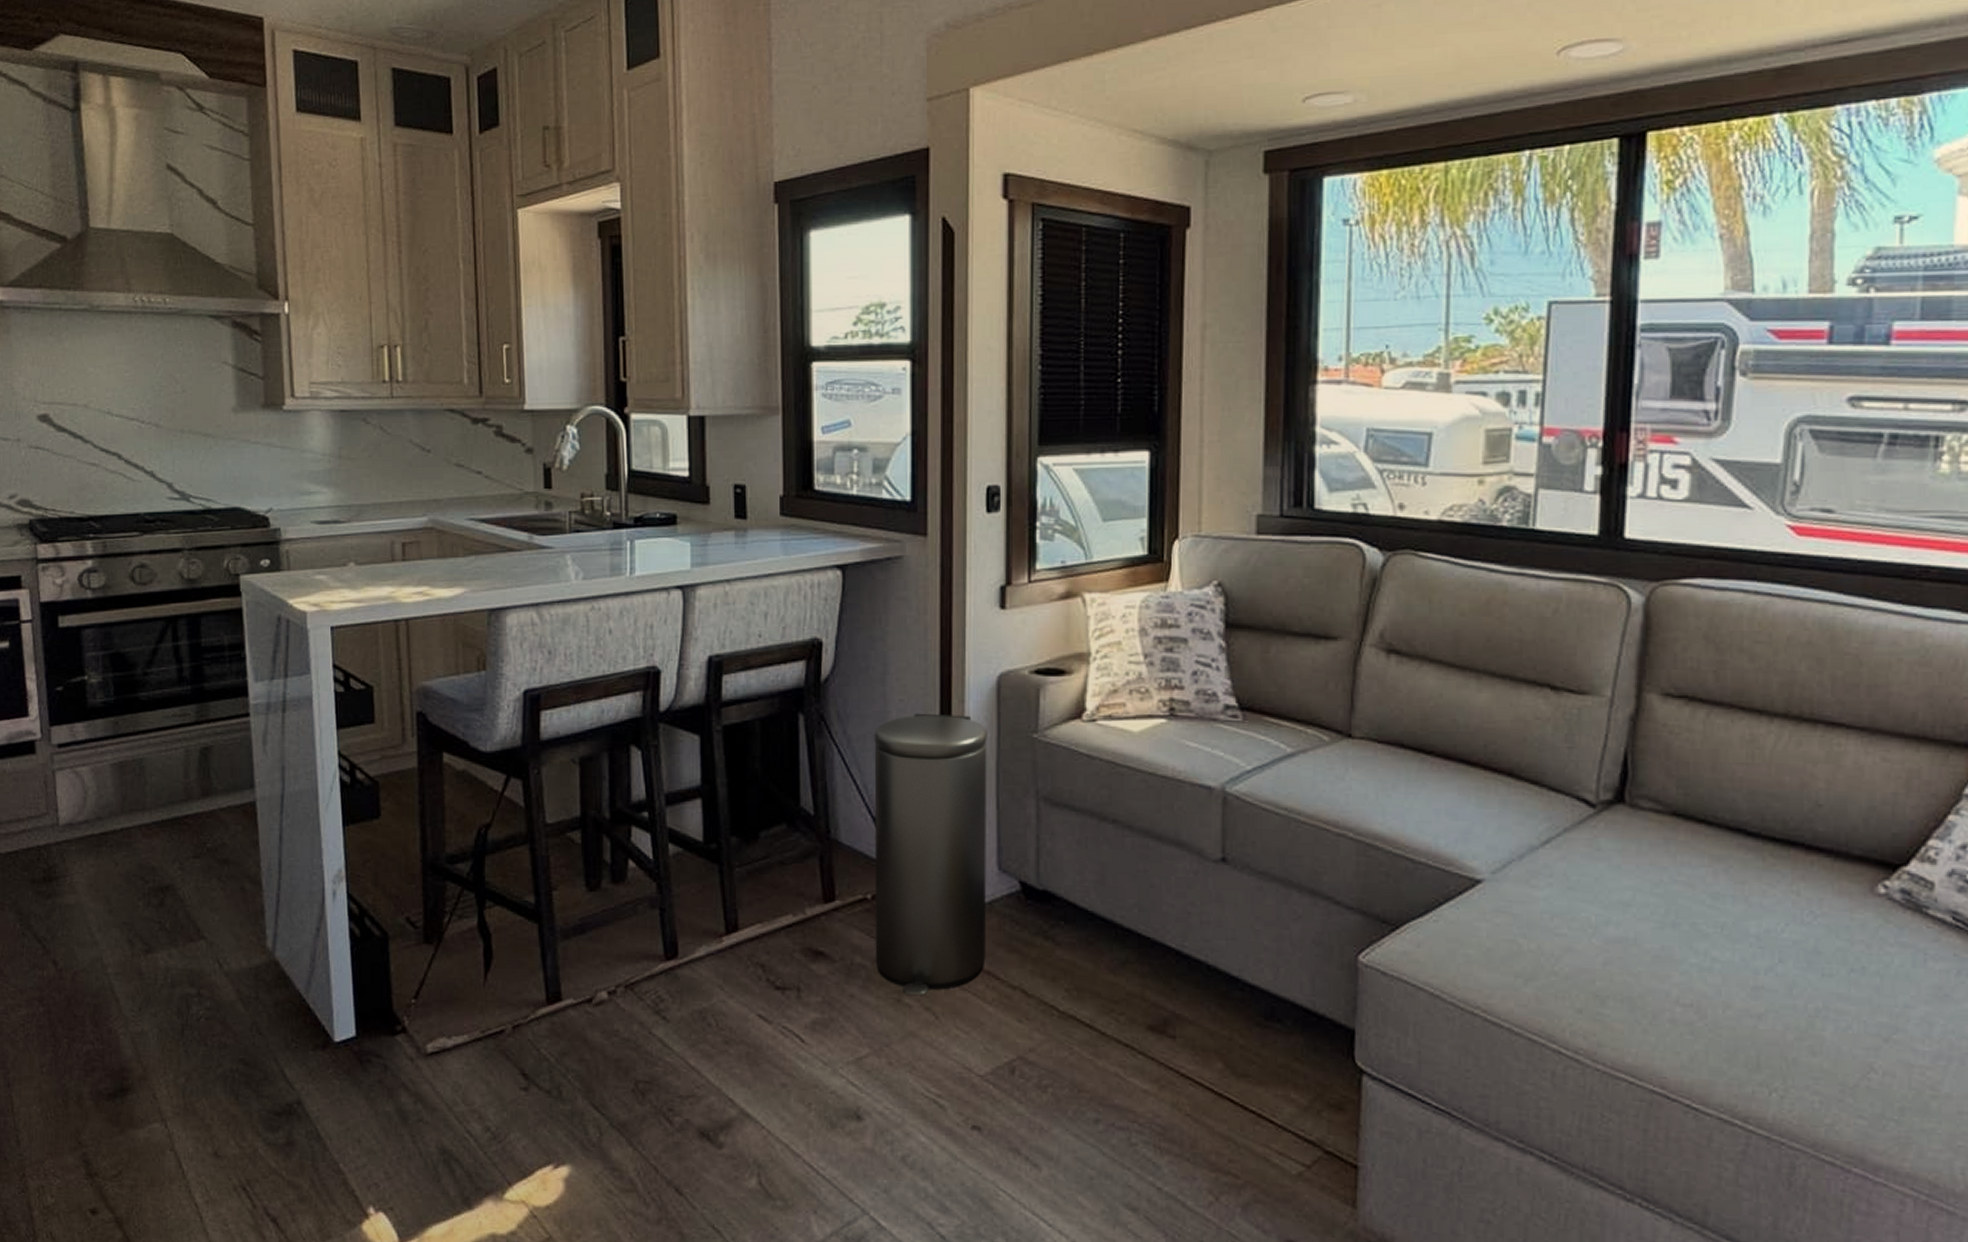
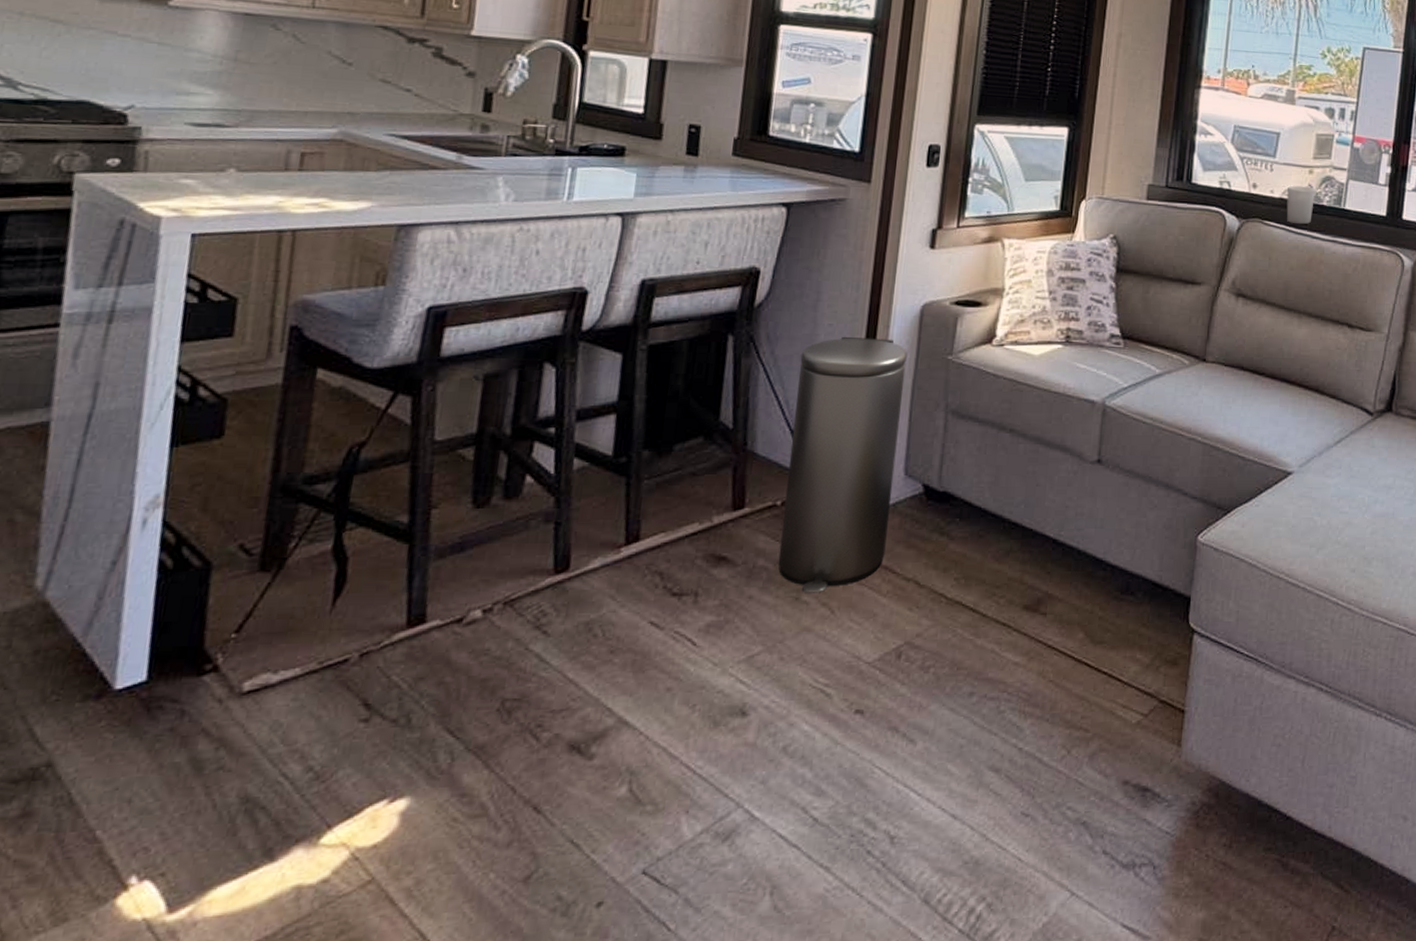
candle holder: none [1449,502,1490,554] -> present [1286,185,1316,225]

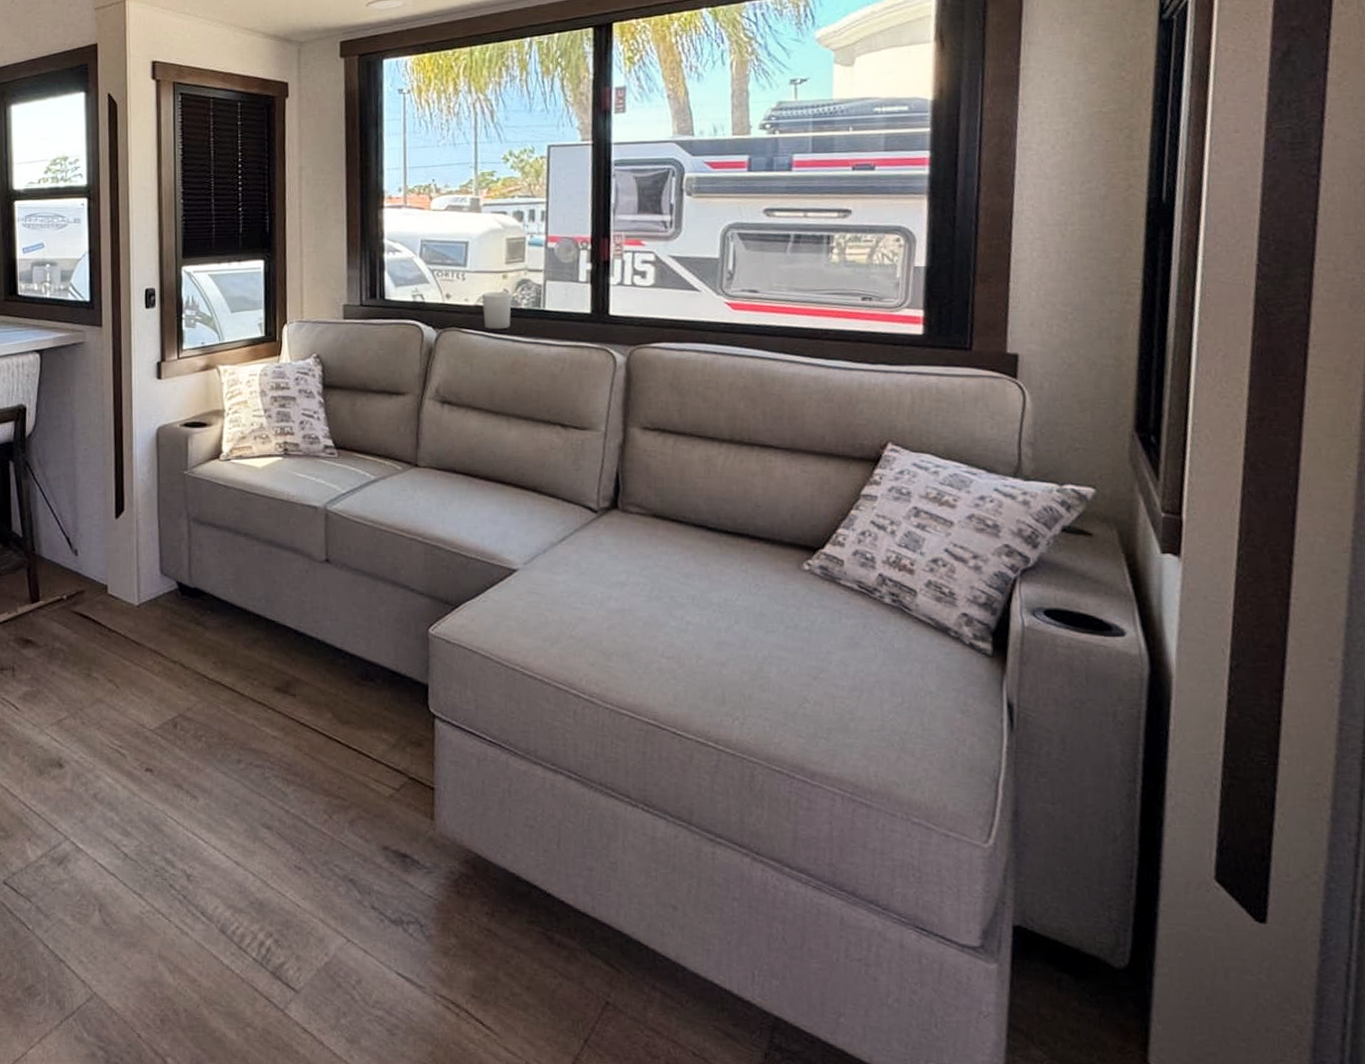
pedal bin: present [777,336,907,593] -> none [66,458,153,671]

